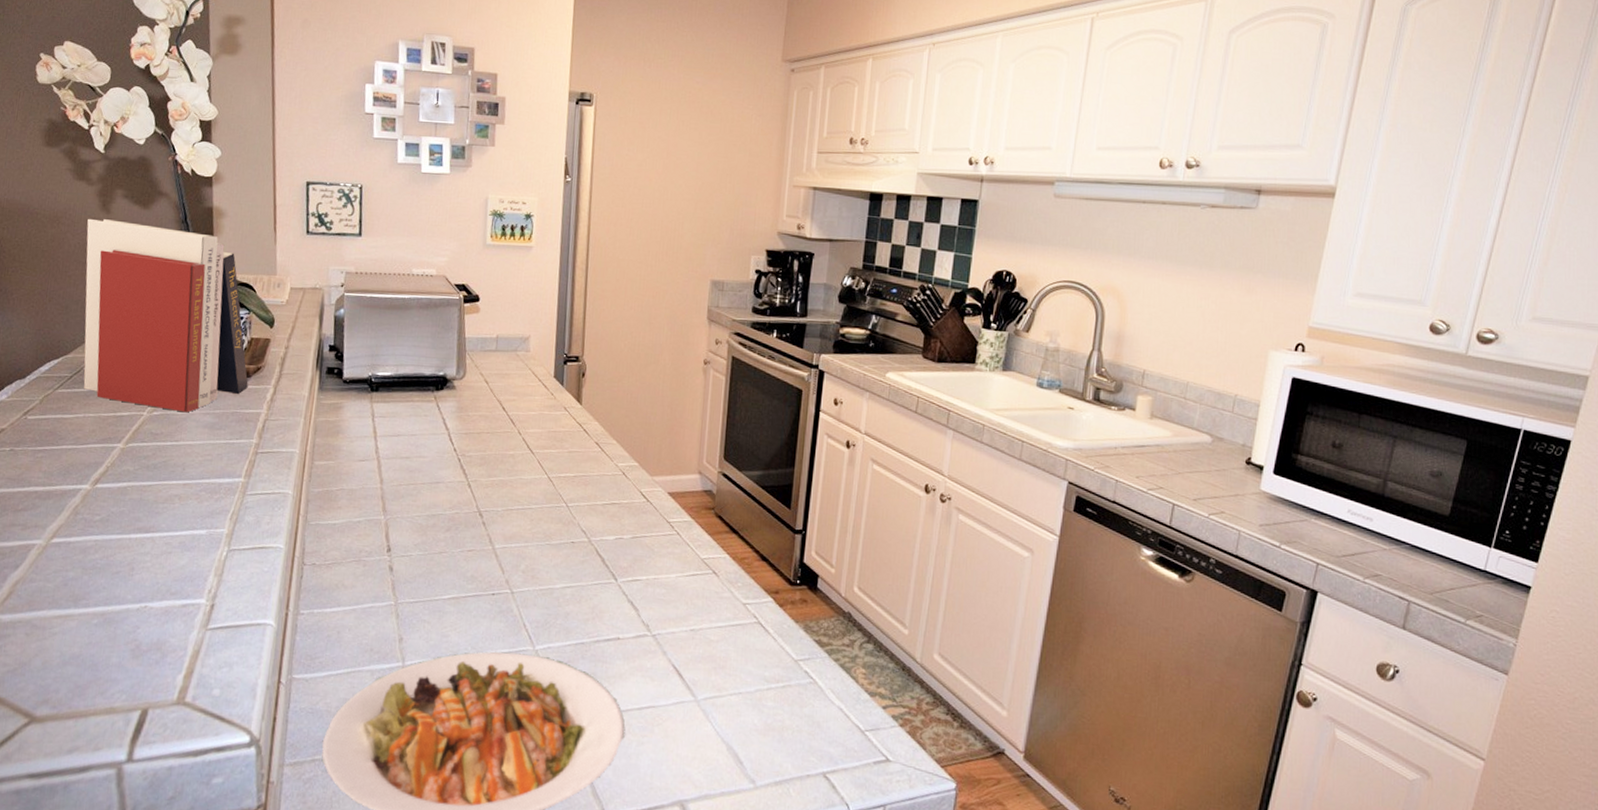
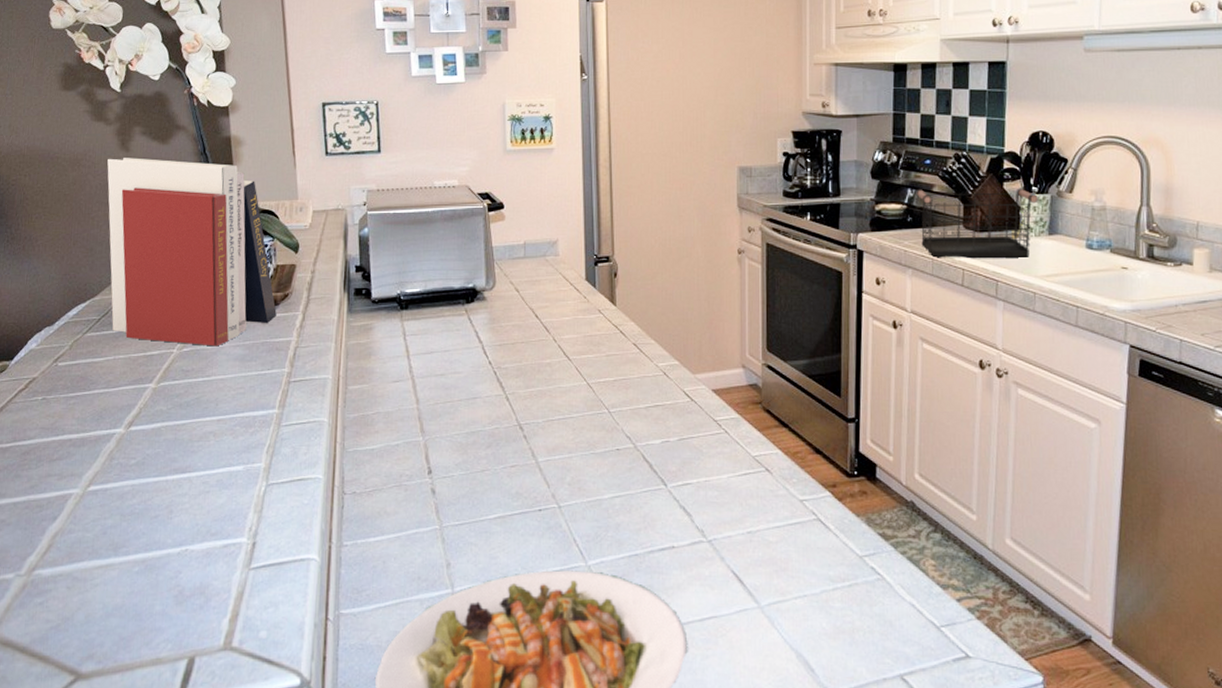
dish rack: none [880,316,996,391] -> present [916,188,1038,258]

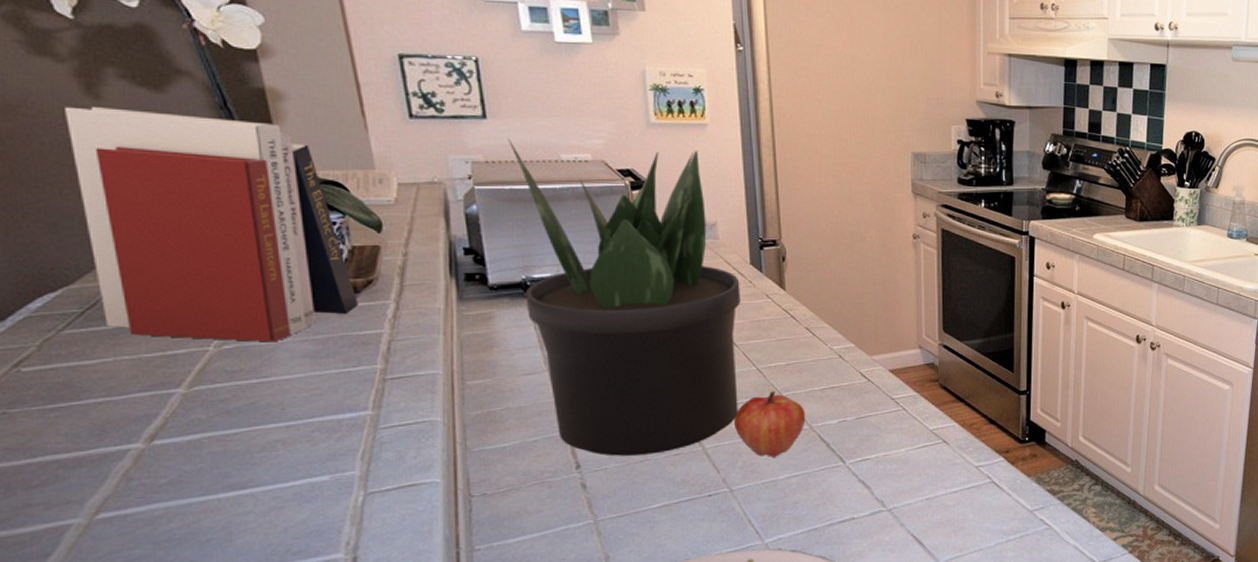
planter: none [395,169,576,464] -> present [508,138,741,456]
fruit: none [565,406,631,475] -> present [734,390,806,457]
dish rack: present [916,188,1038,258] -> none [1083,181,1190,245]

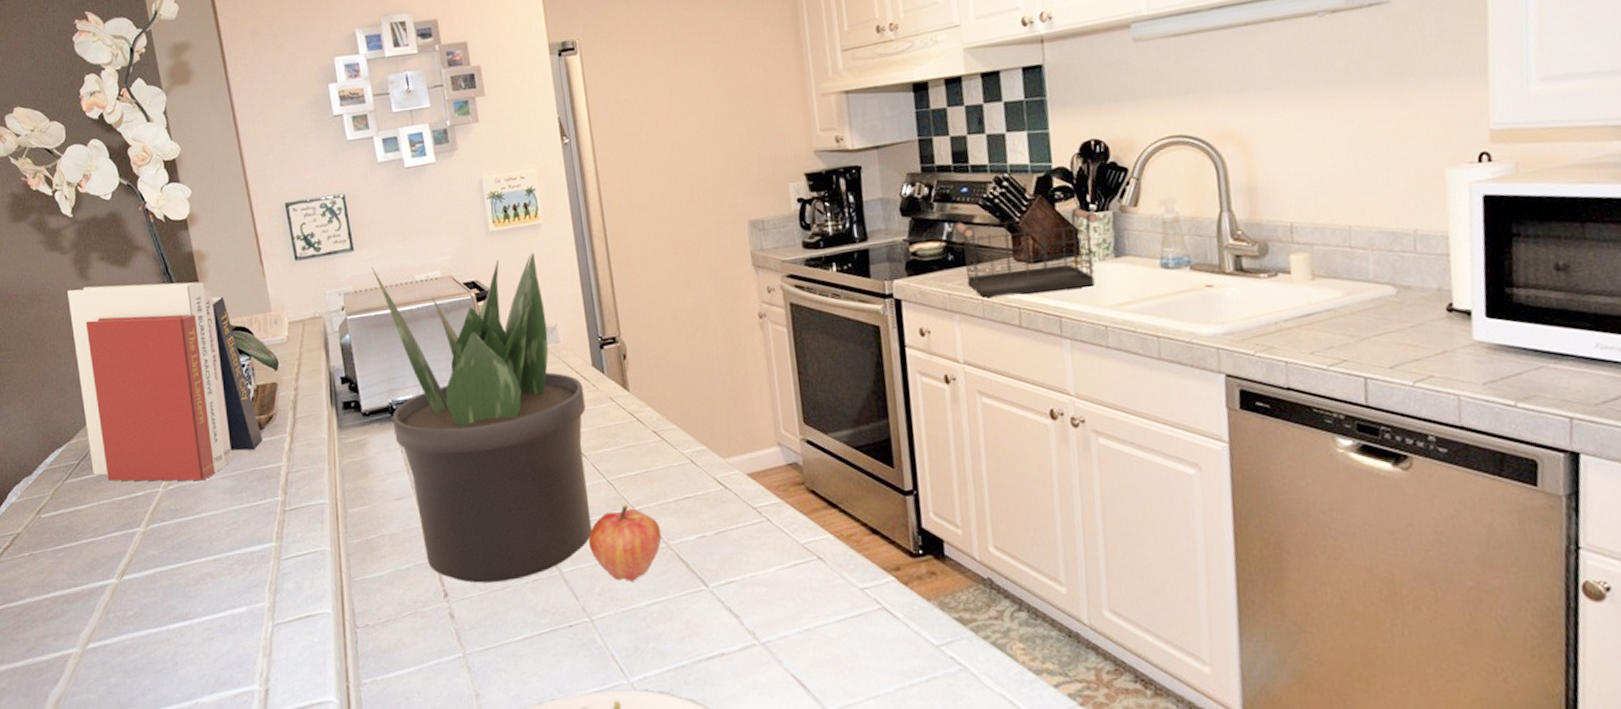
dish rack: none [1083,181,1190,245] -> present [954,207,1099,299]

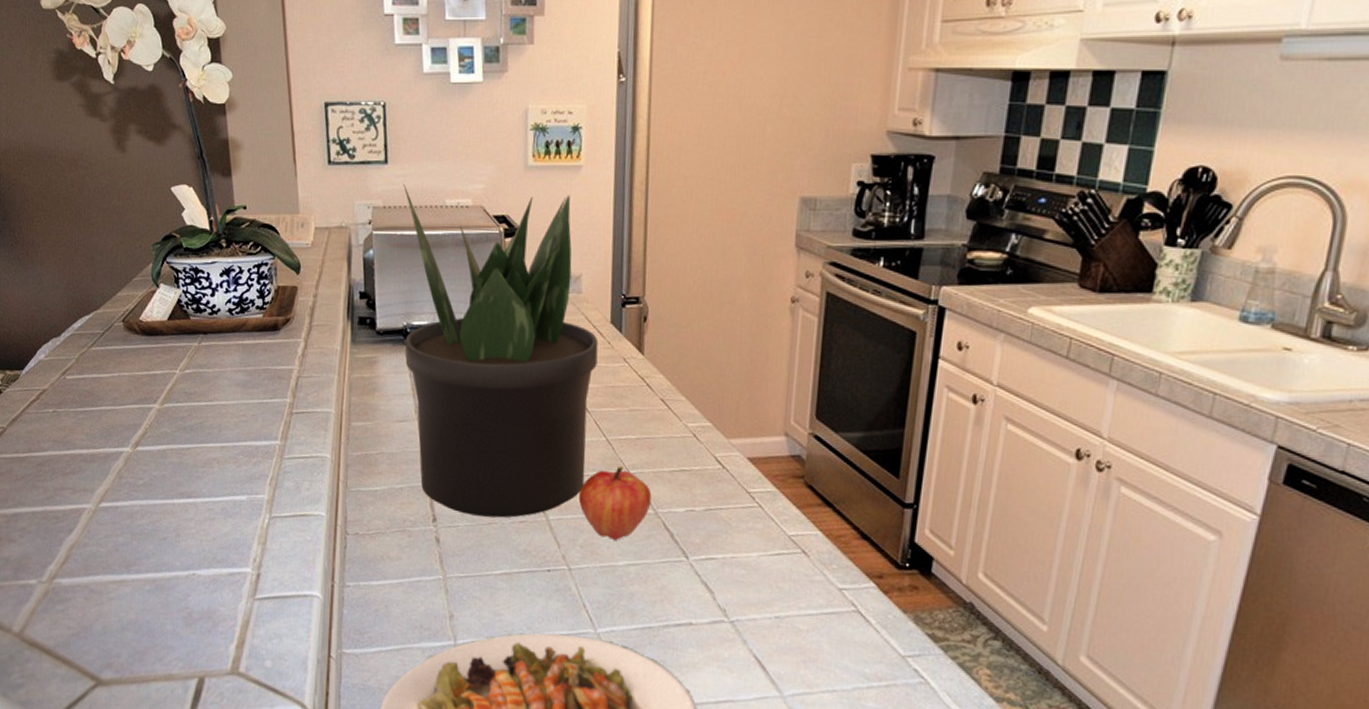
books: present [67,281,263,482] -> none [104,159,278,370]
dish rack: present [954,207,1099,299] -> none [1021,235,1184,328]

